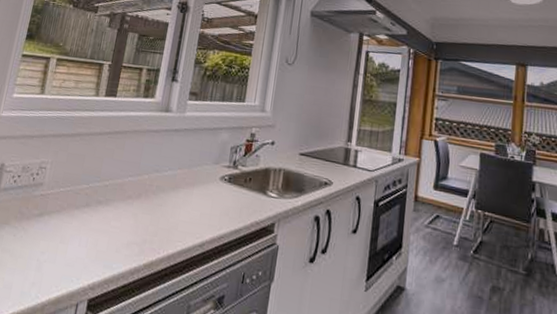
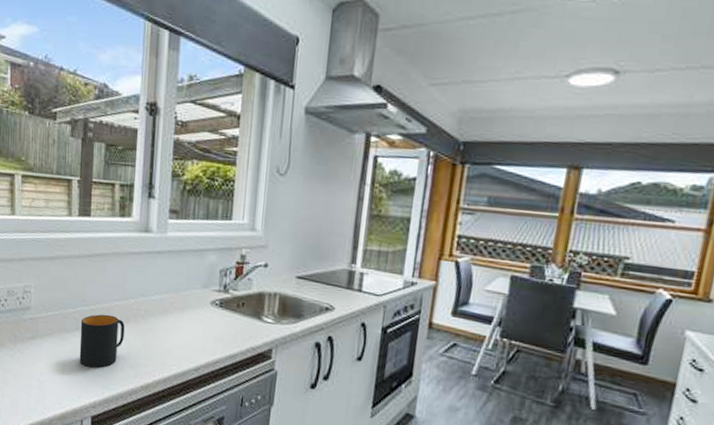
mug: none [84,190,136,246] -> present [79,314,125,368]

